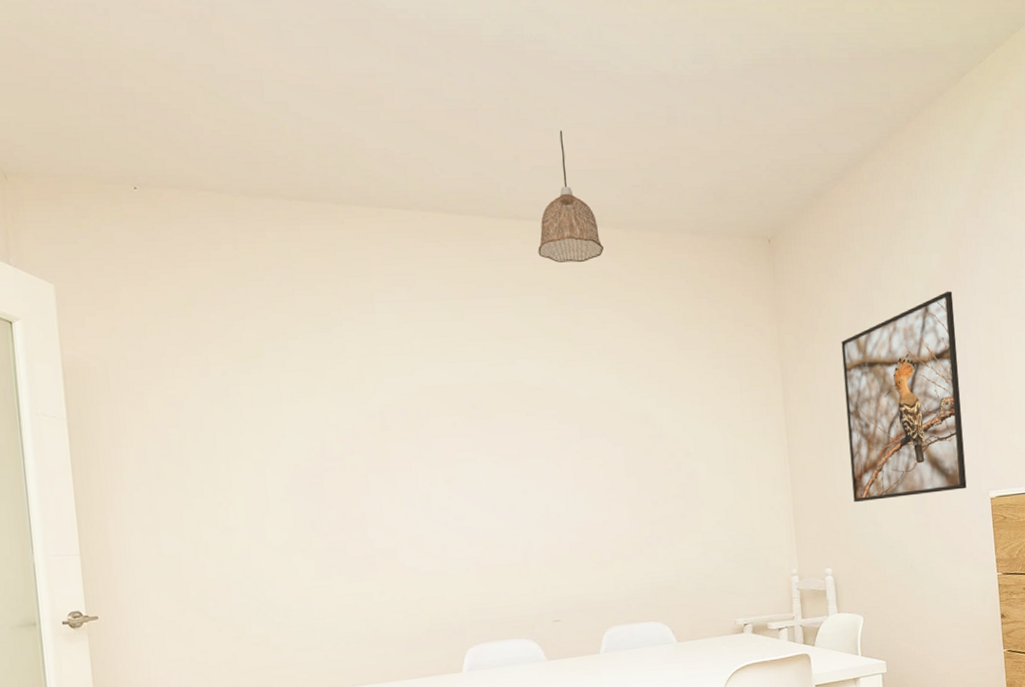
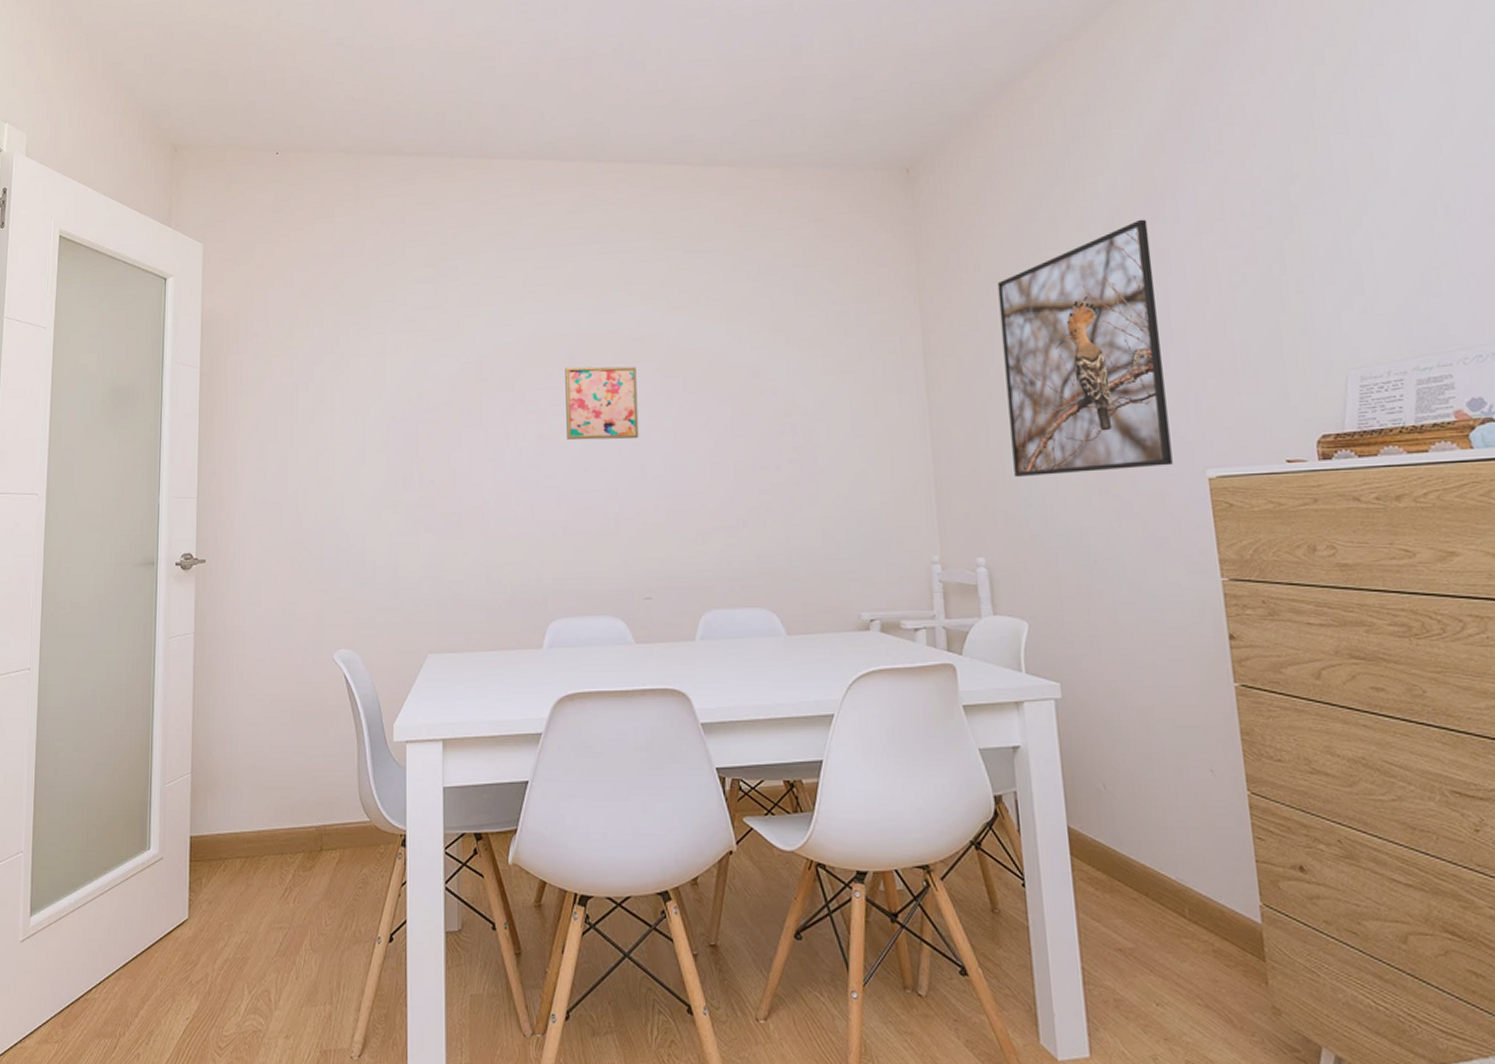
wall art: none [468,414,542,484] -> present [565,366,639,441]
pendant lamp: present [538,130,603,263] -> none [646,69,716,205]

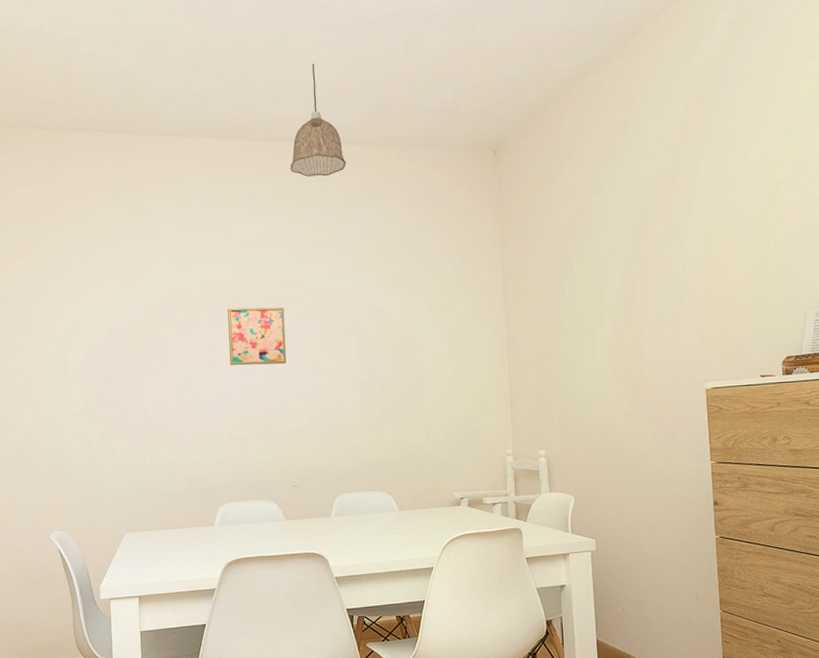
pendant lamp: none [646,69,716,205] -> present [290,63,346,177]
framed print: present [997,219,1173,478] -> none [560,192,682,391]

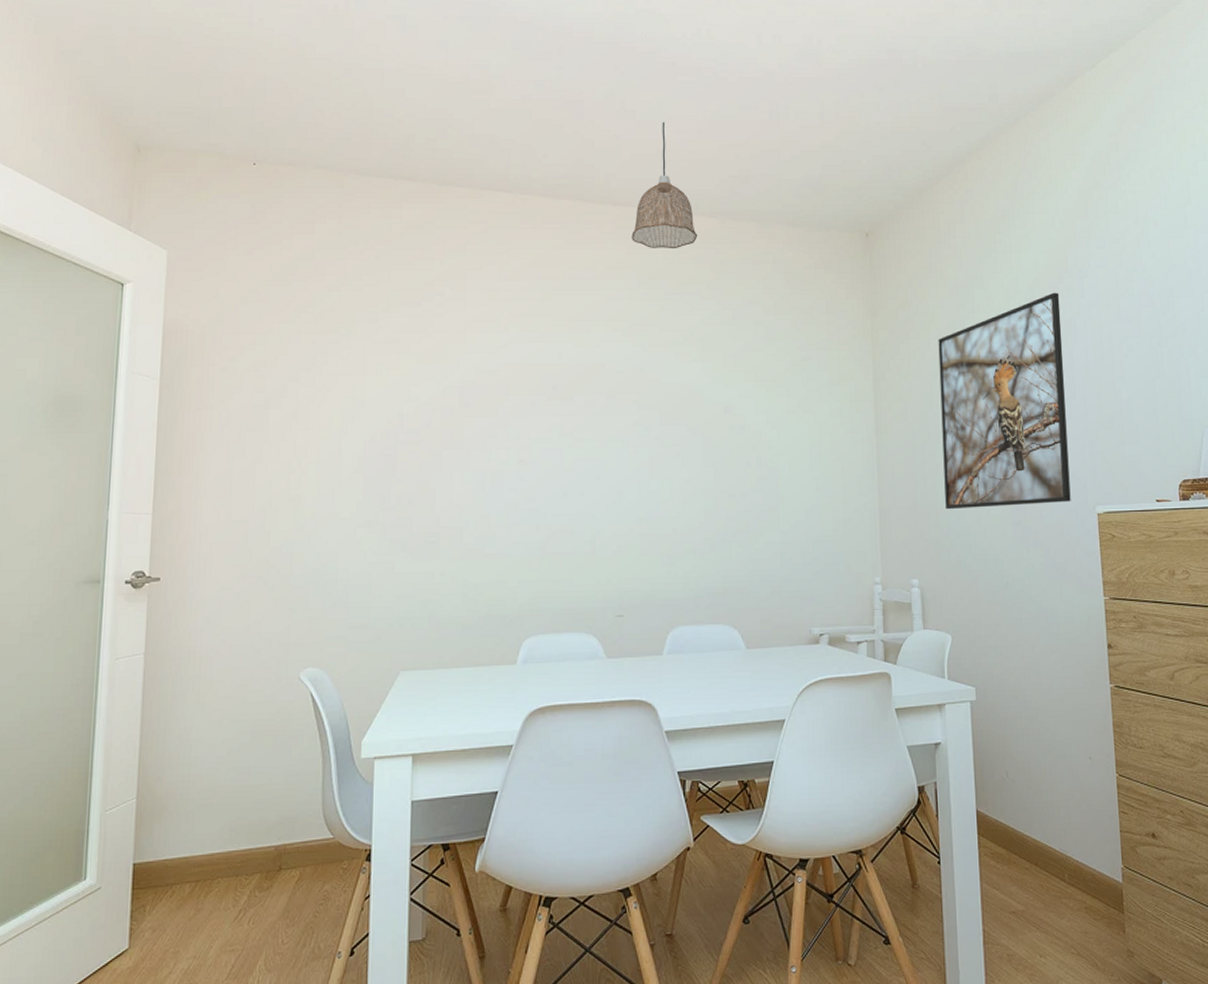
wall art: present [228,307,287,366] -> none [547,395,617,467]
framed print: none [560,192,682,391] -> present [938,292,1071,510]

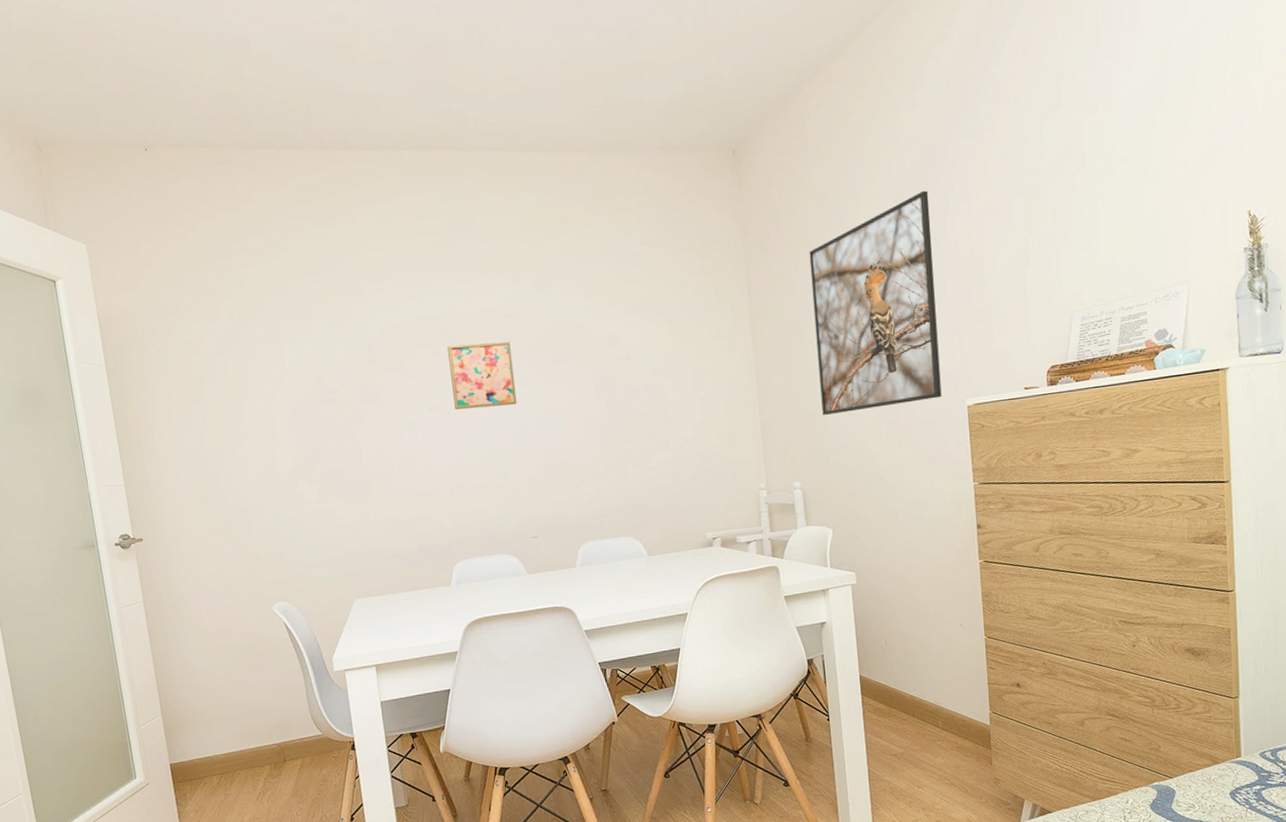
wall art: none [547,395,617,467] -> present [447,342,517,410]
pendant lamp: present [631,121,697,249] -> none [506,55,569,191]

